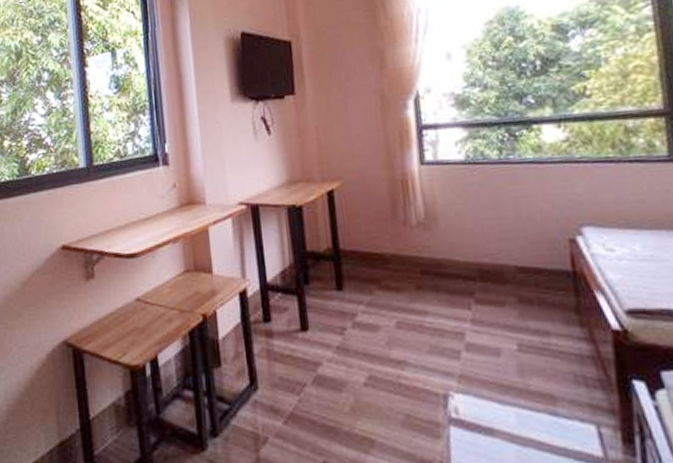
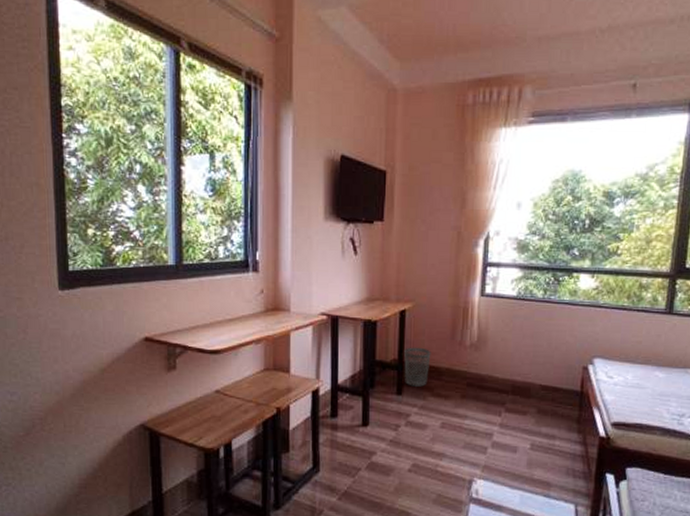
wastebasket: none [338,231,372,279] -> present [404,347,431,387]

